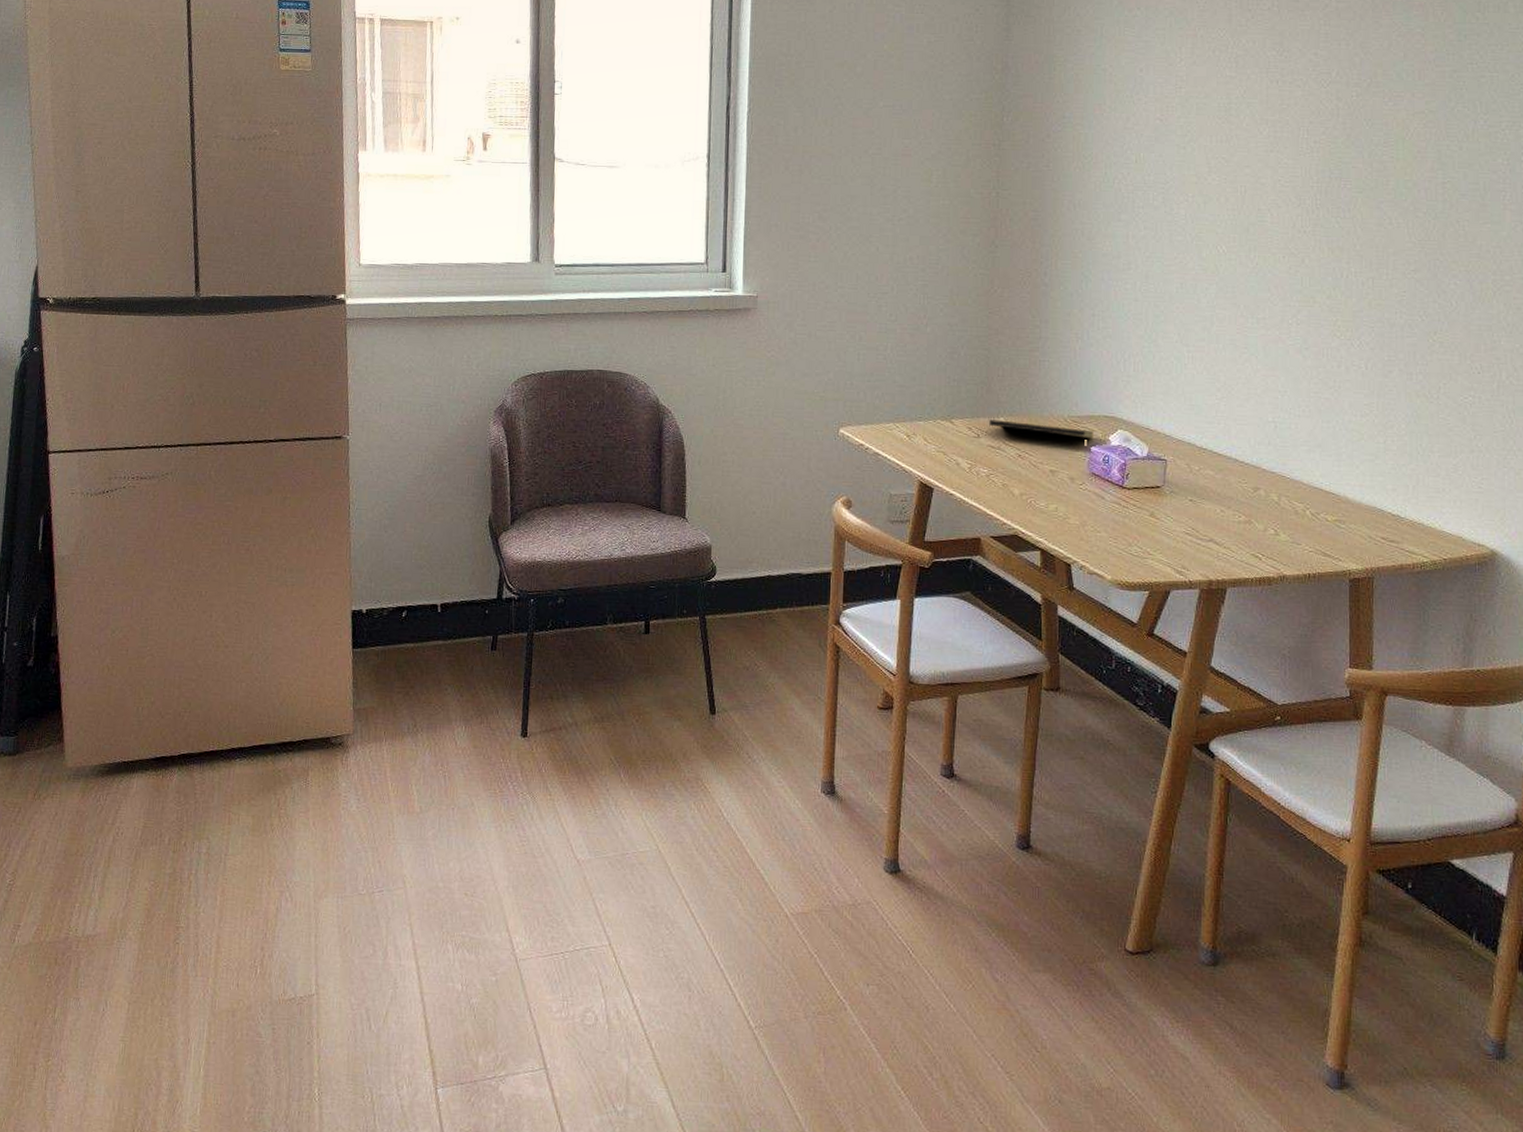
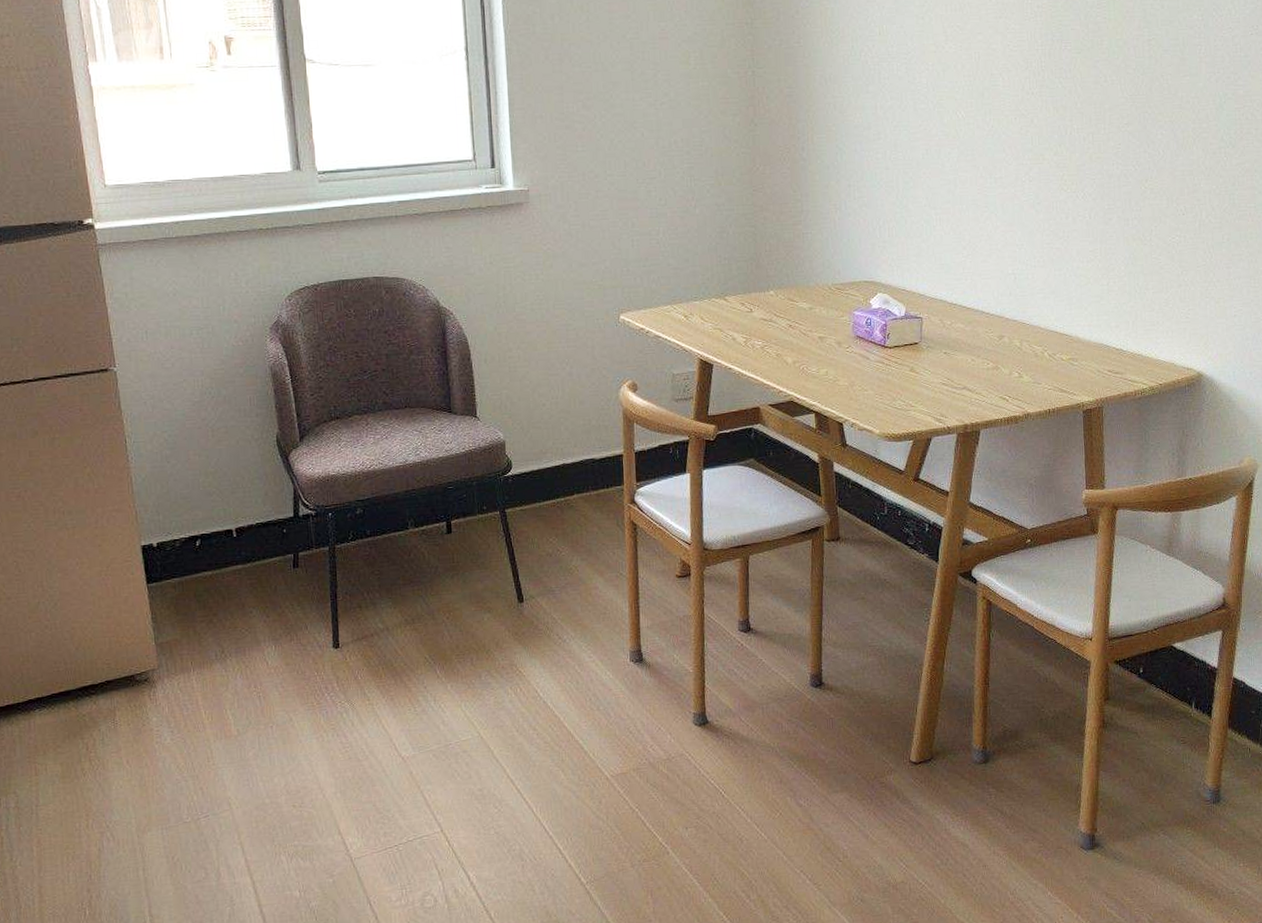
notepad: present [989,419,1094,449] -> none [760,293,856,314]

